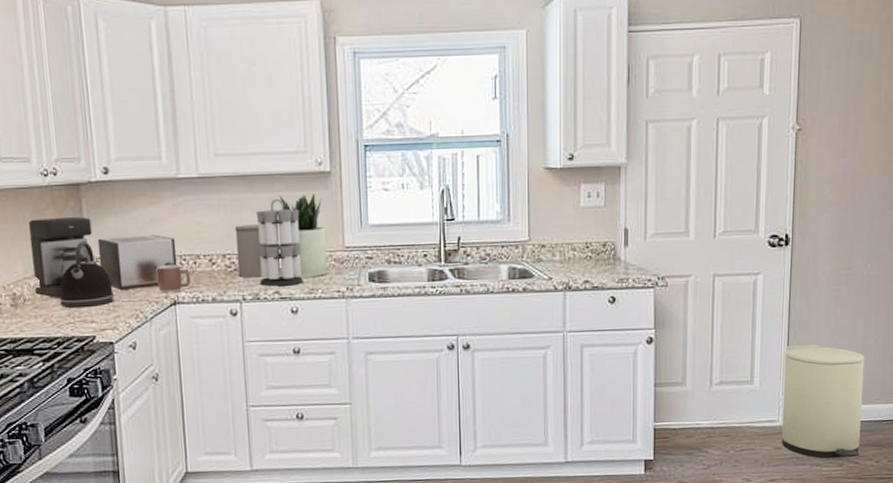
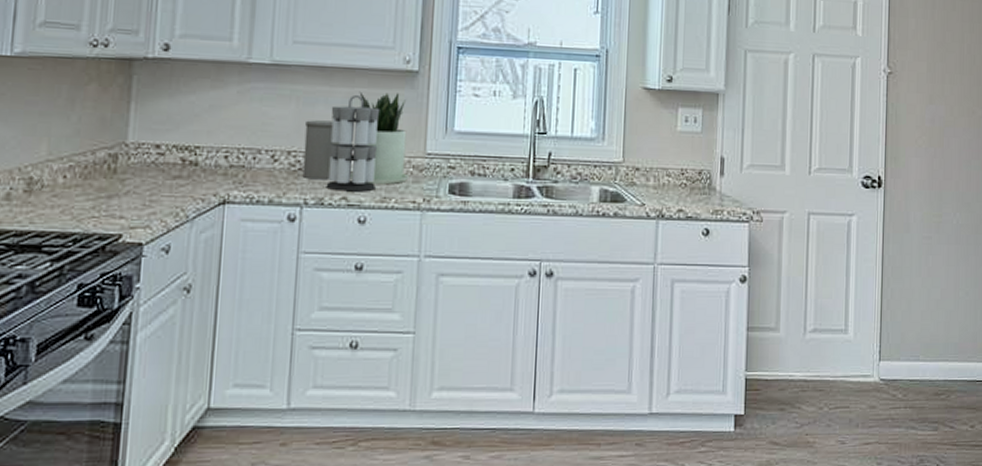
coffee maker: present [28,216,92,299] -> none [56,93,140,188]
kettle: present [59,241,115,308] -> none [85,124,154,199]
toaster: present [97,234,177,291] -> none [141,121,236,184]
mug: present [156,264,190,293] -> none [206,158,247,190]
pedal bin: present [781,344,865,458] -> none [876,294,957,421]

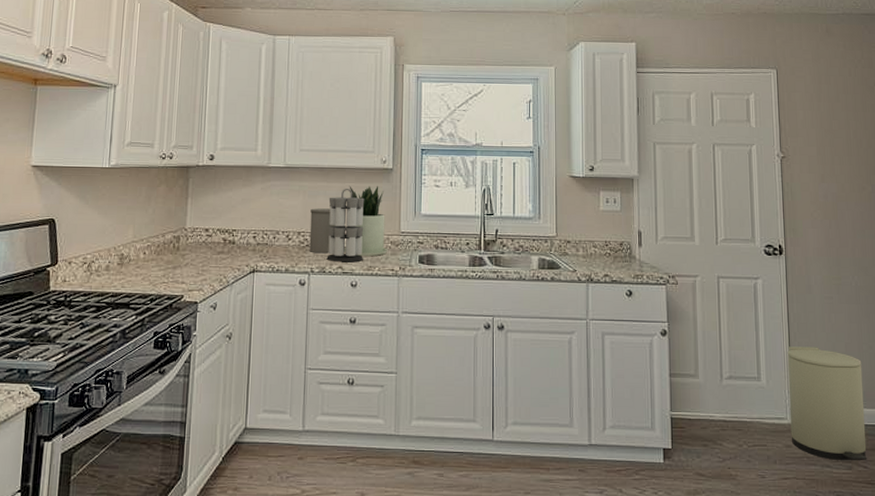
pedal bin: none [876,294,957,421] -> present [787,346,867,460]

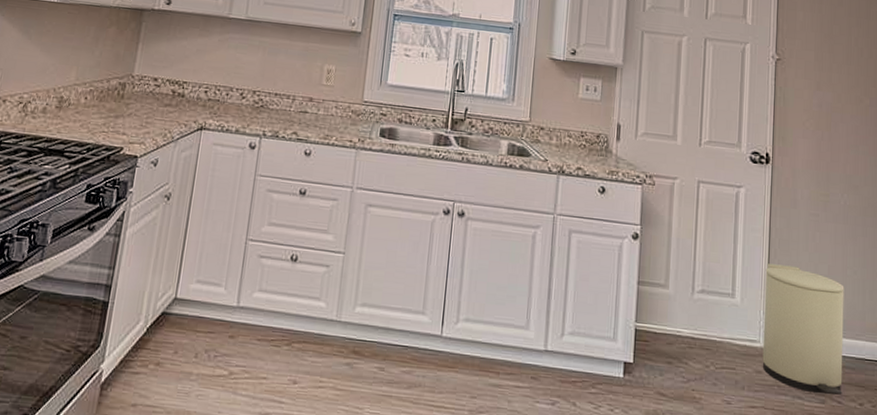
canister: present [309,208,336,254] -> none [263,66,295,117]
spice rack: present [326,188,365,263] -> none [281,48,328,130]
planter: present [343,185,388,256] -> none [300,46,349,125]

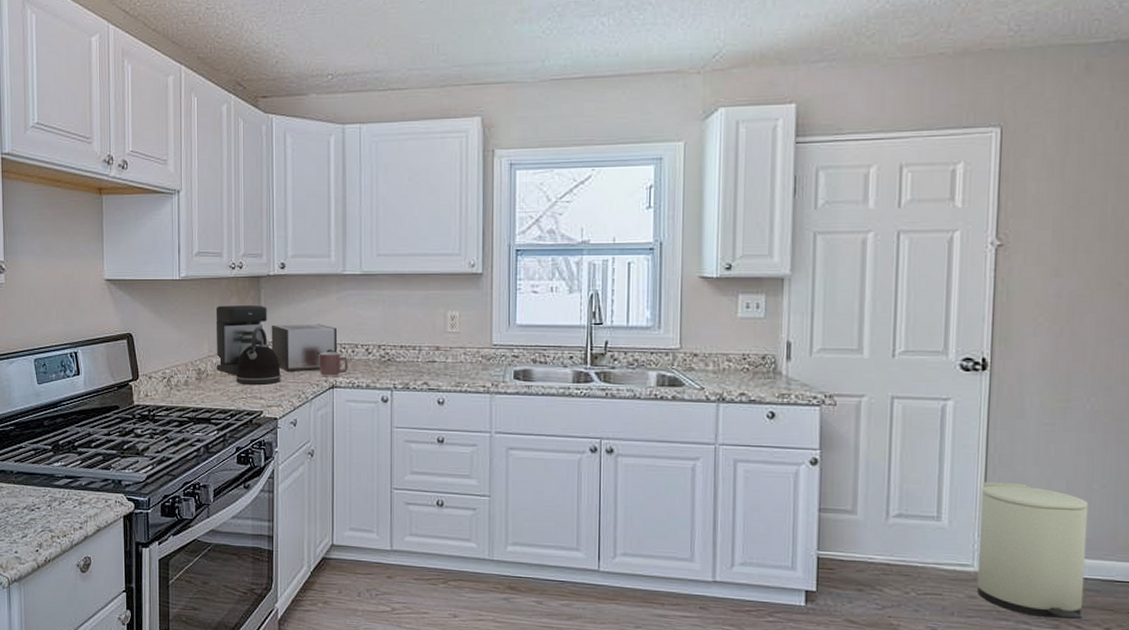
coffee maker: none [80,33,146,109] -> present [215,304,267,376]
kettle: none [99,60,150,120] -> present [235,327,282,385]
toaster: none [143,59,215,111] -> present [271,324,338,373]
mug: none [189,92,221,119] -> present [319,352,348,377]

